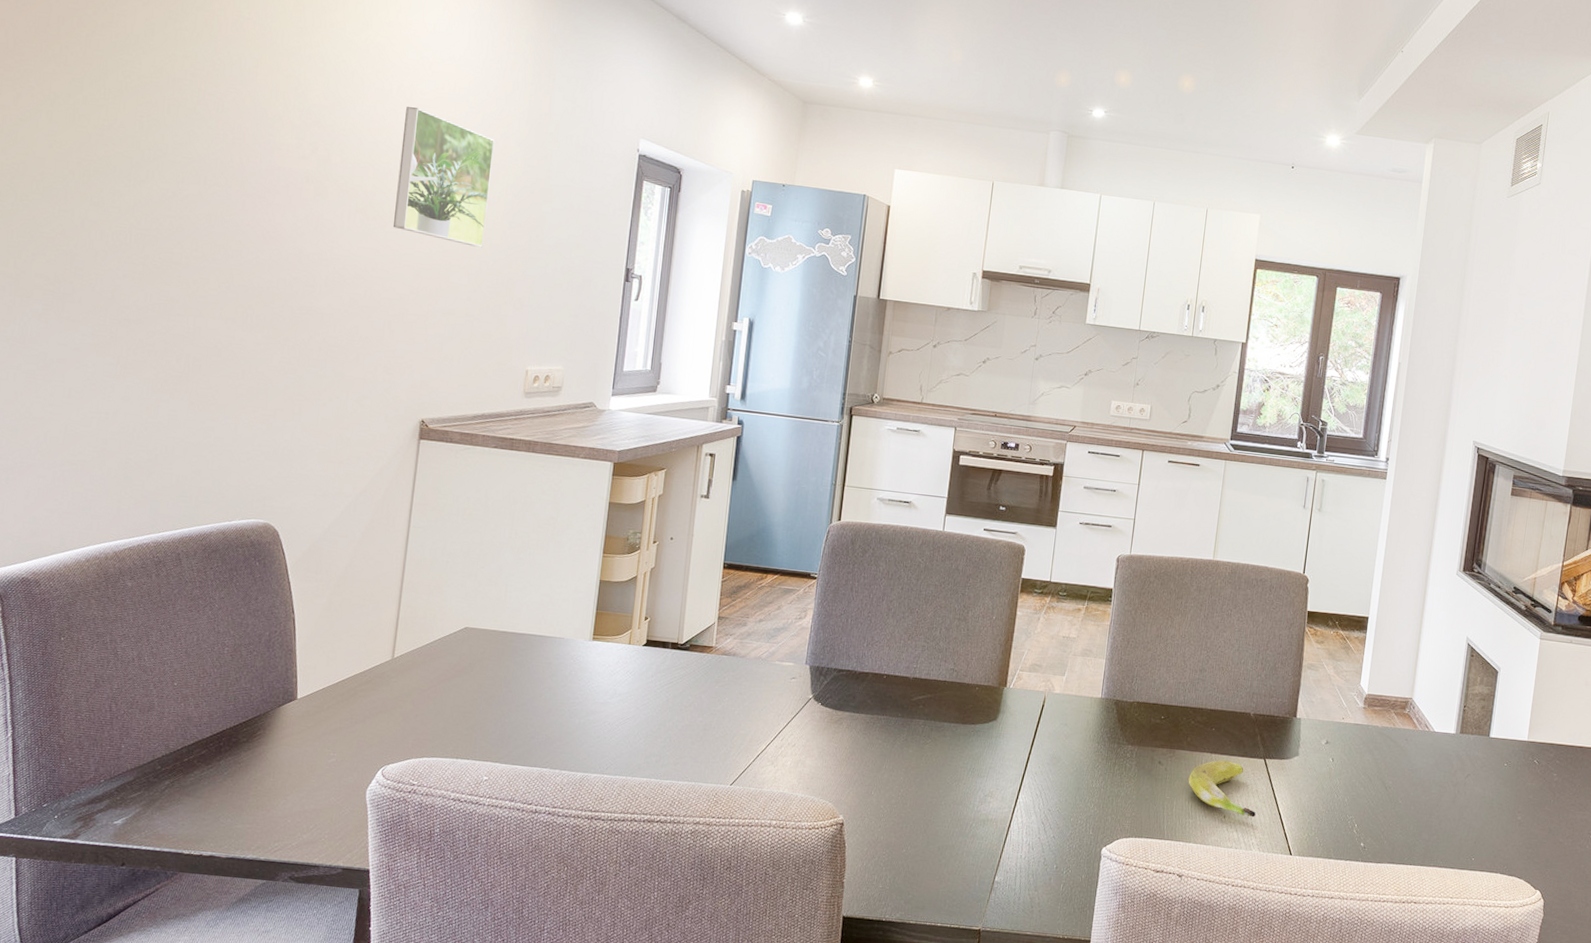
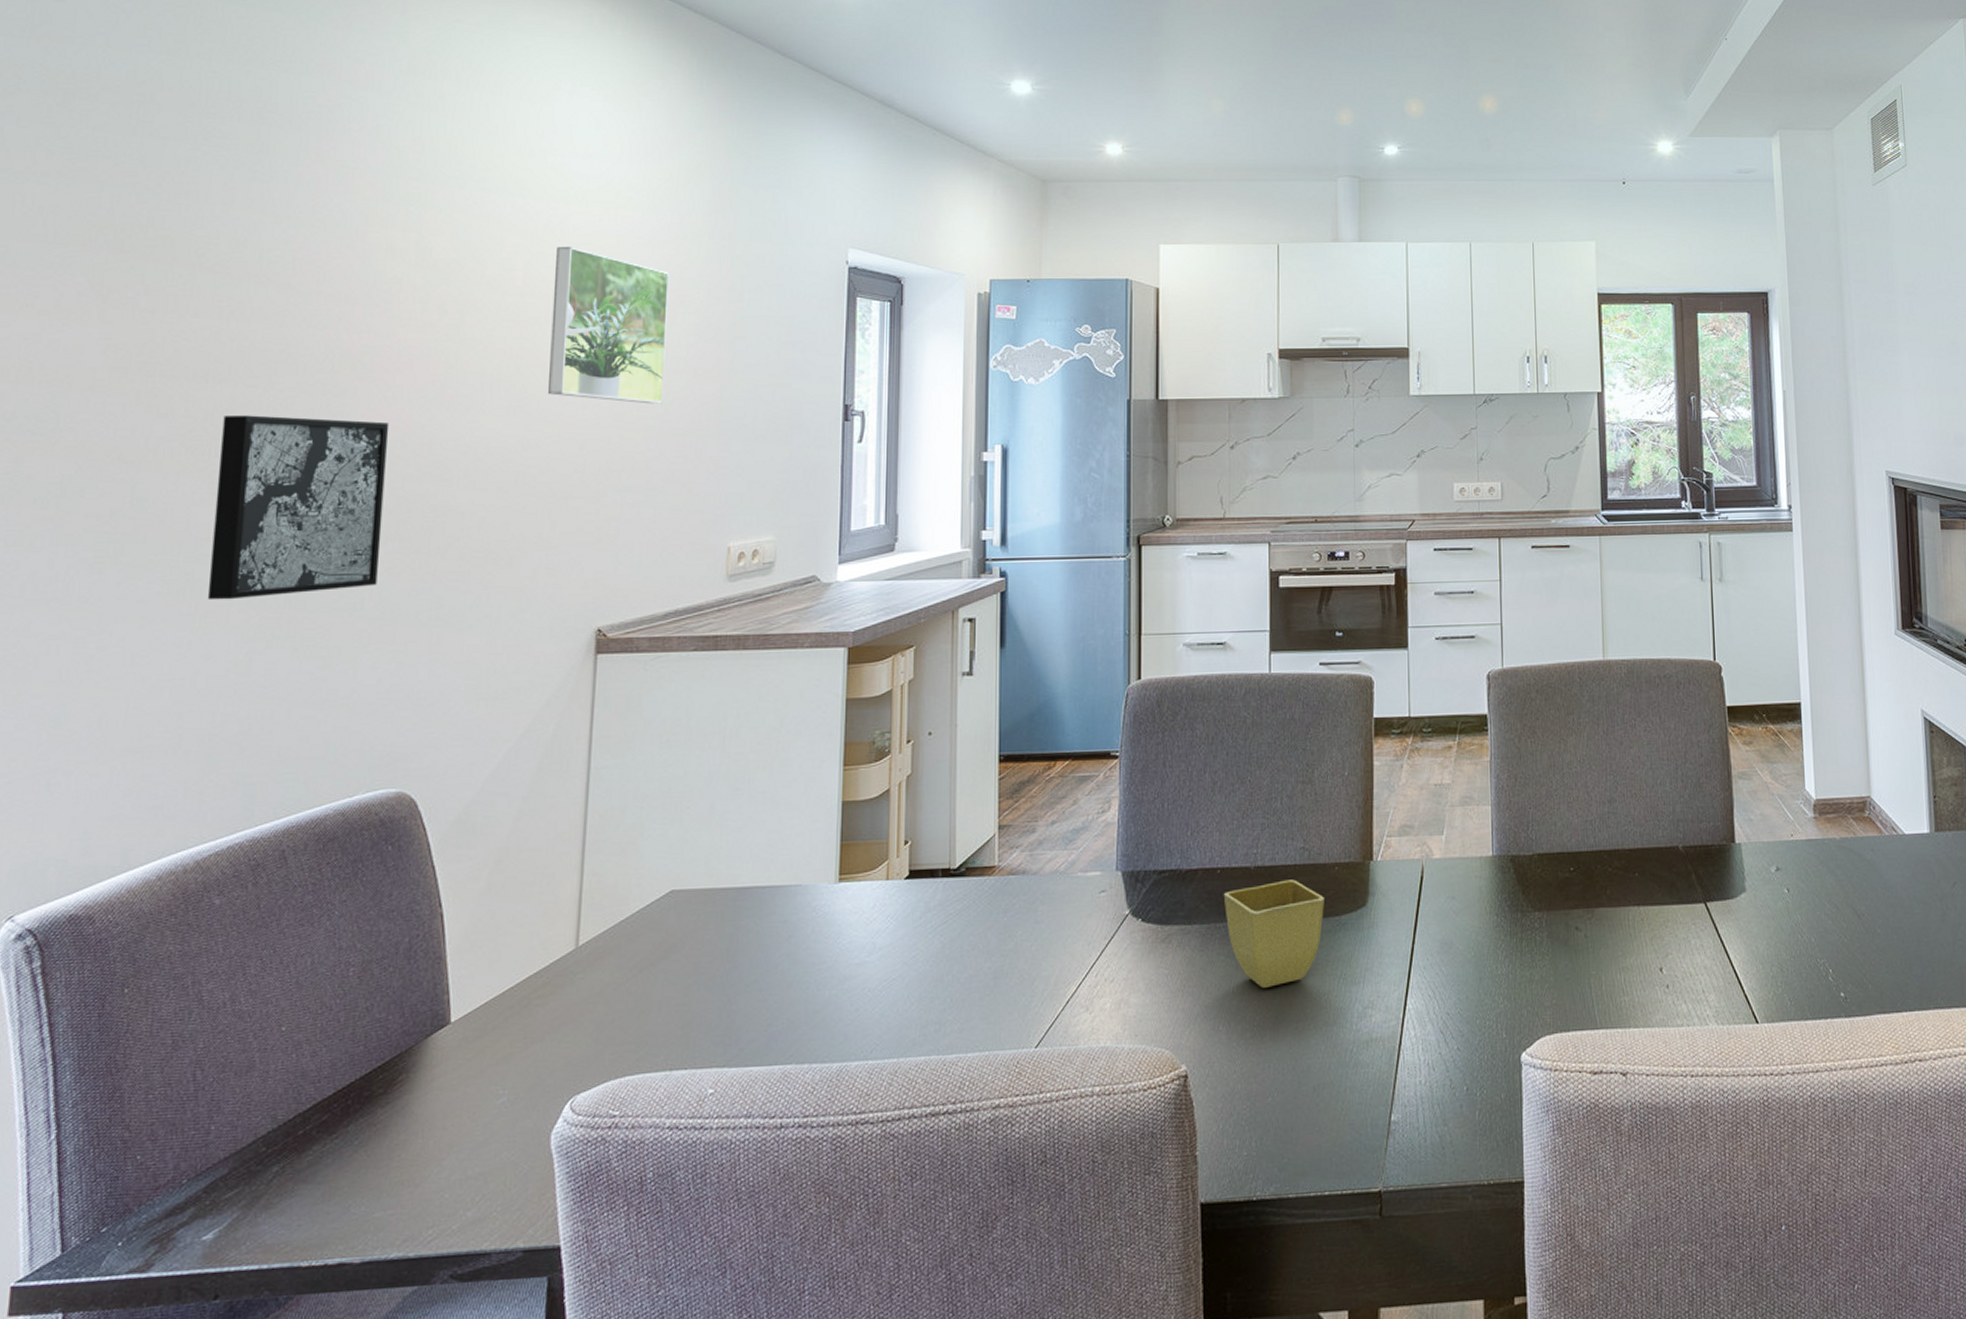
wall art: none [126,210,269,362] -> present [207,415,390,601]
flower pot: none [886,691,966,769] -> present [1223,879,1326,988]
banana: present [1188,760,1256,818] -> none [1615,912,1706,983]

